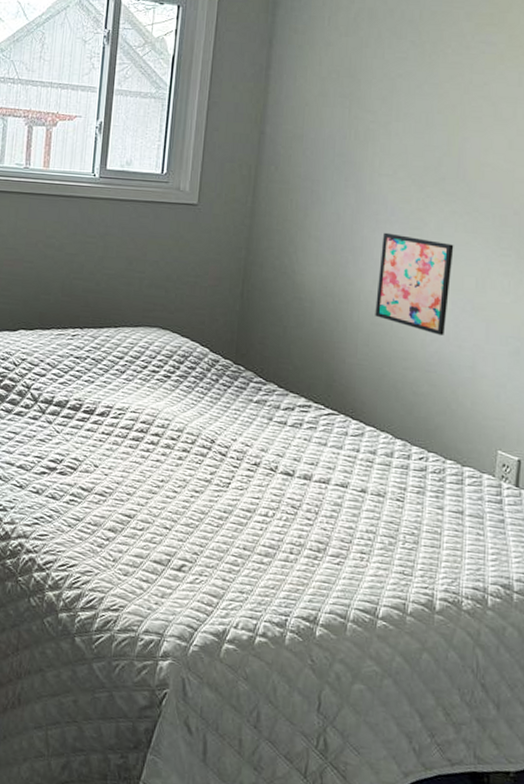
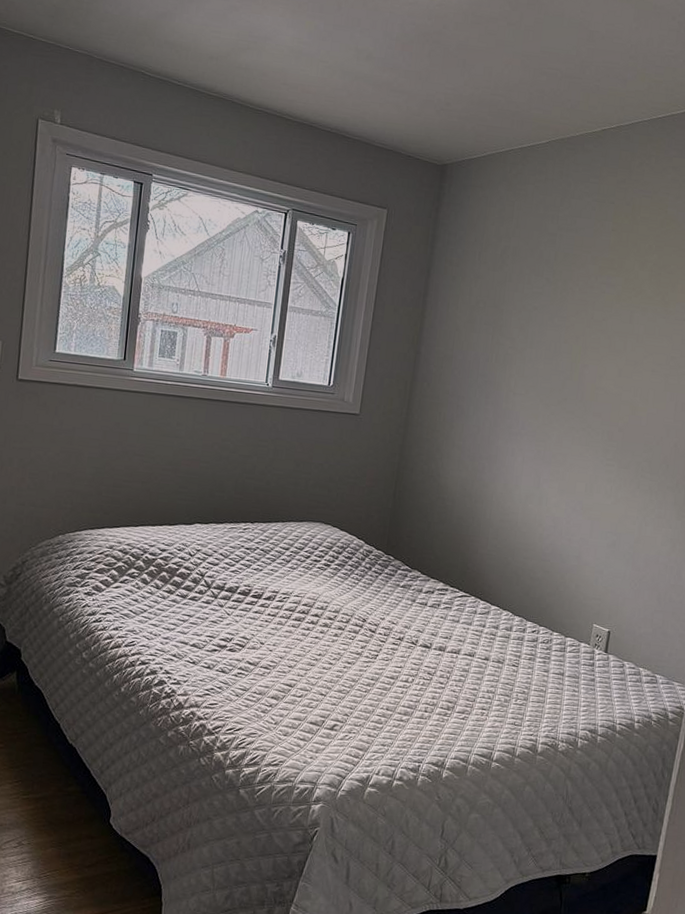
wall art: present [375,232,454,335] -> none [504,443,570,531]

